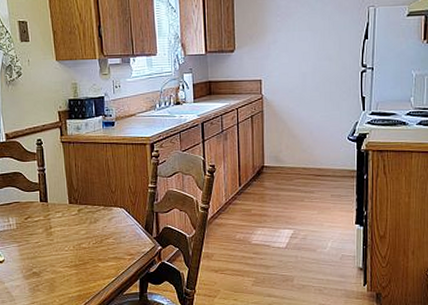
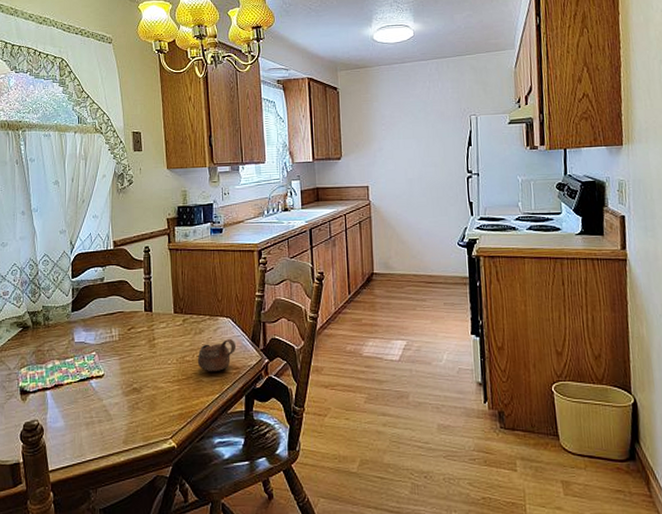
cup: none [93,227,130,258] -> present [197,338,236,372]

